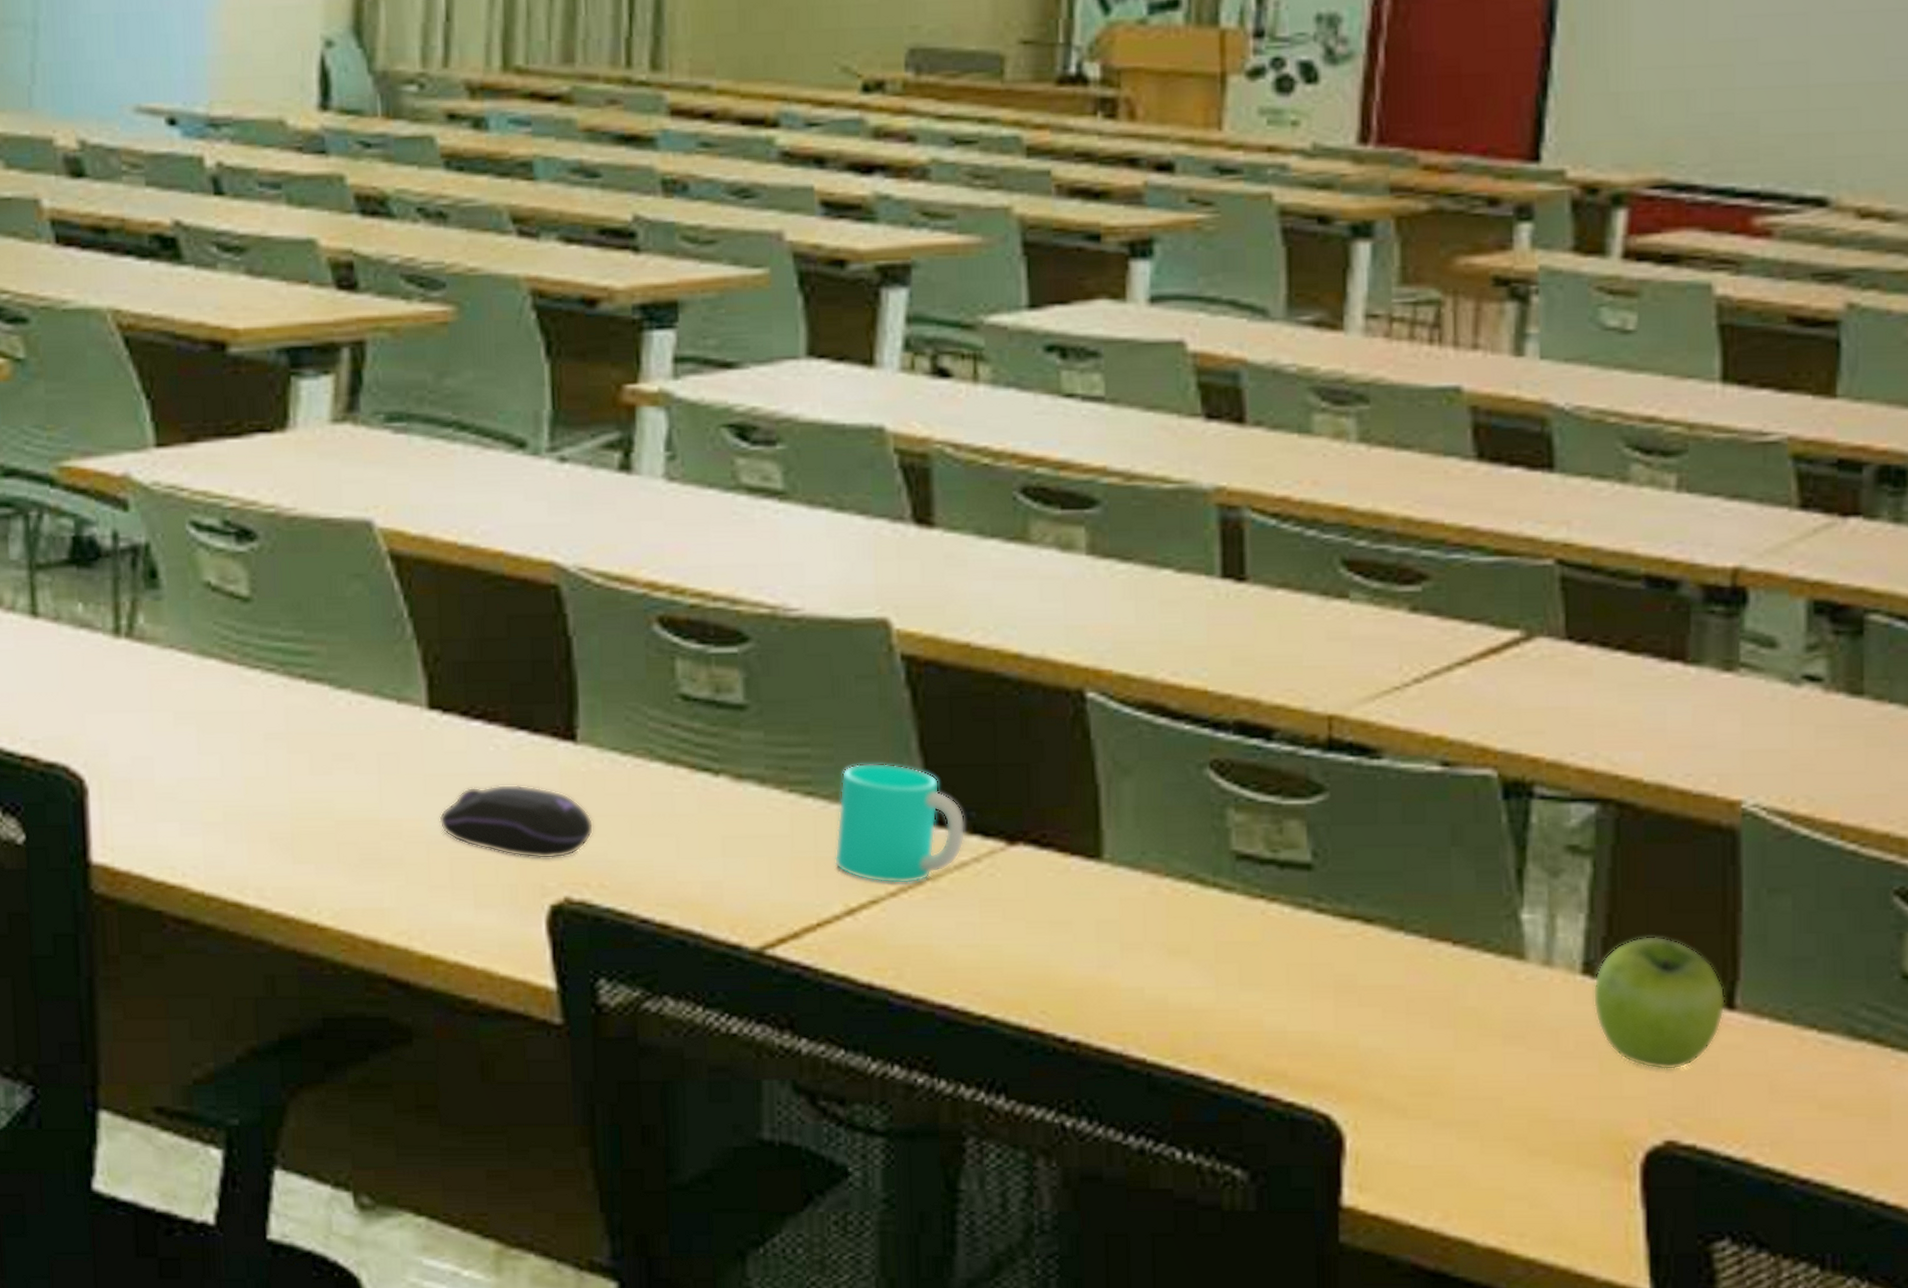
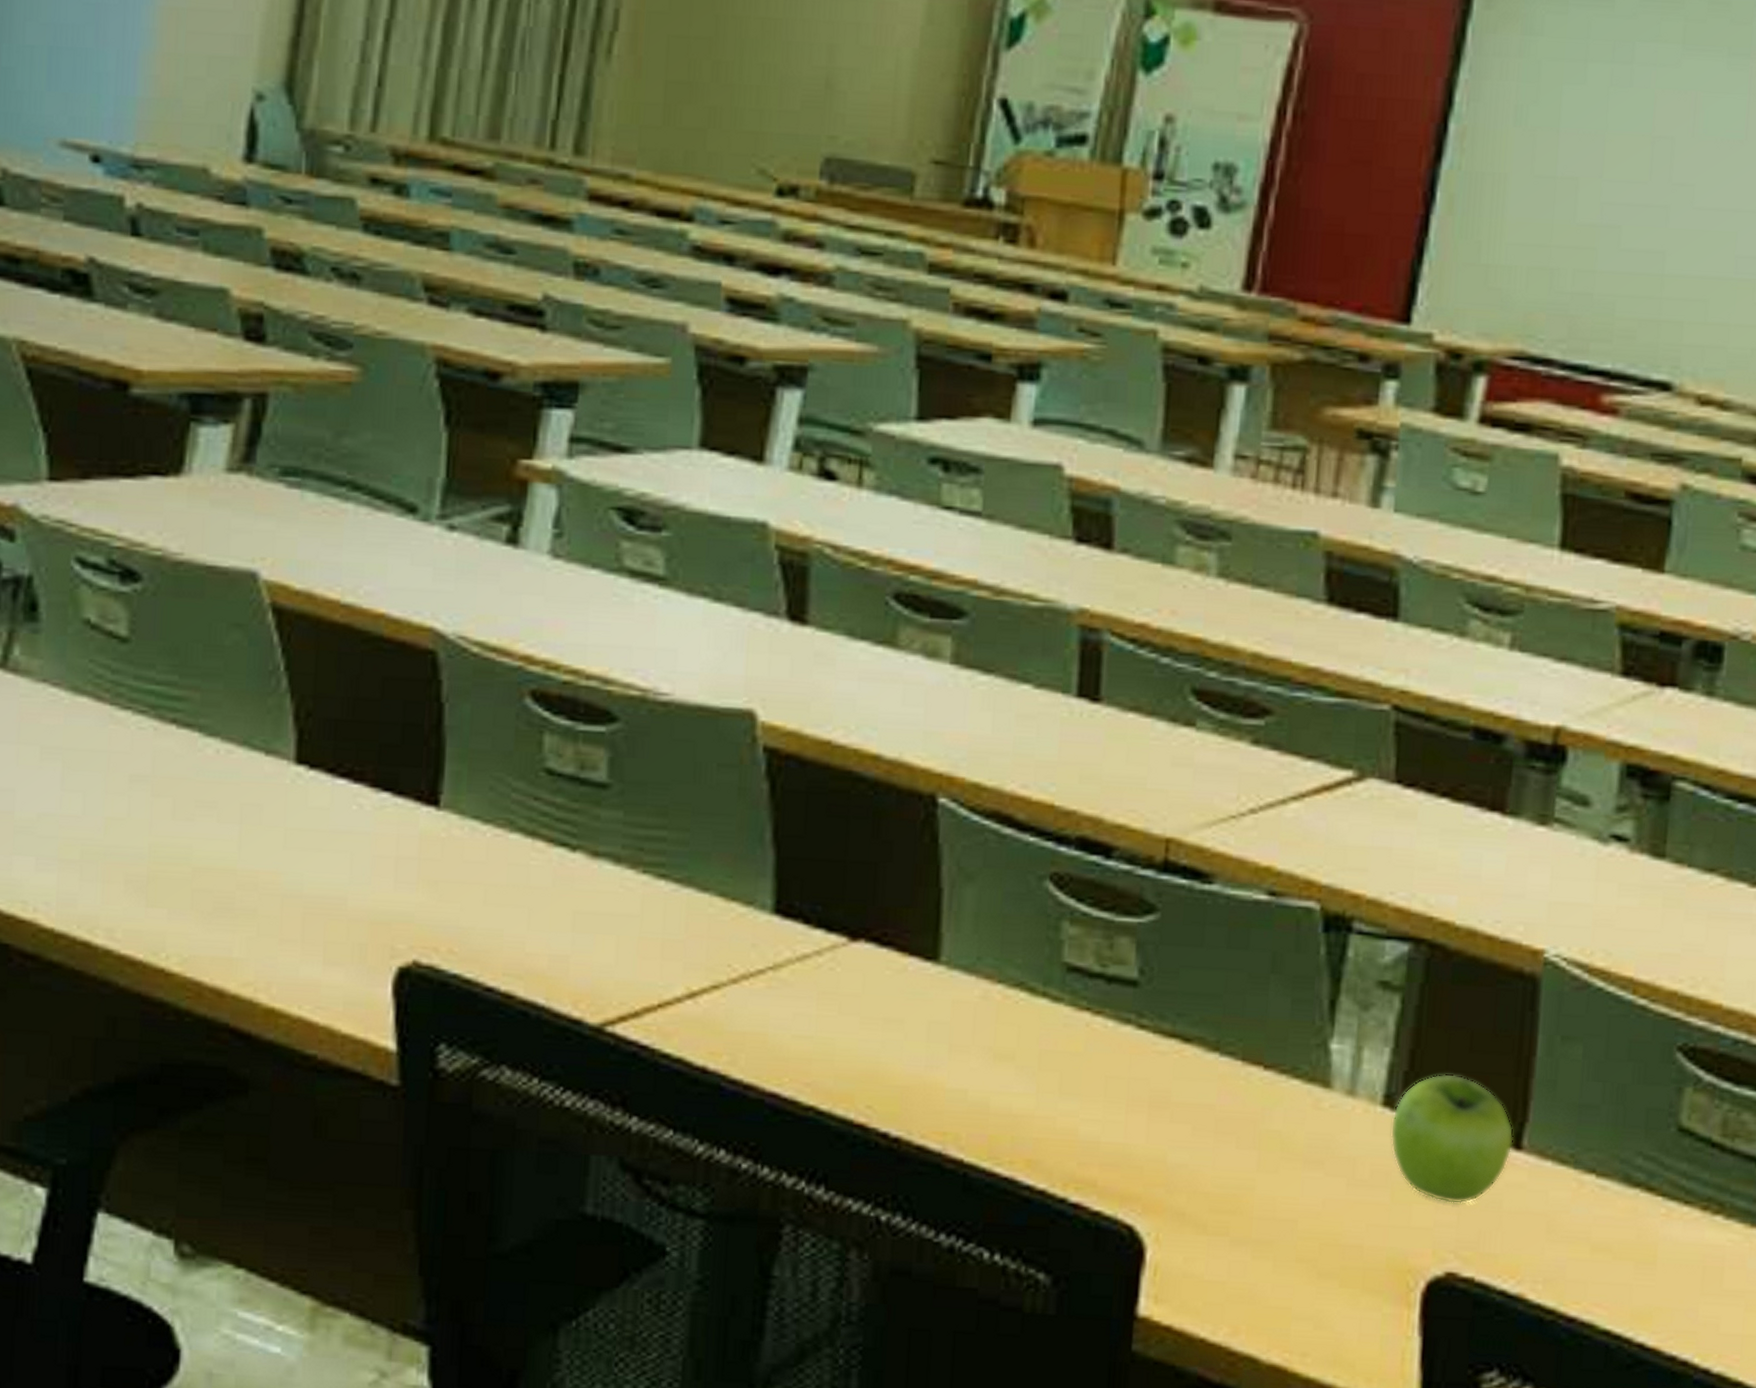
computer mouse: present [439,784,594,859] -> none [296,844,449,922]
cup: present [834,763,966,884] -> none [680,850,811,972]

